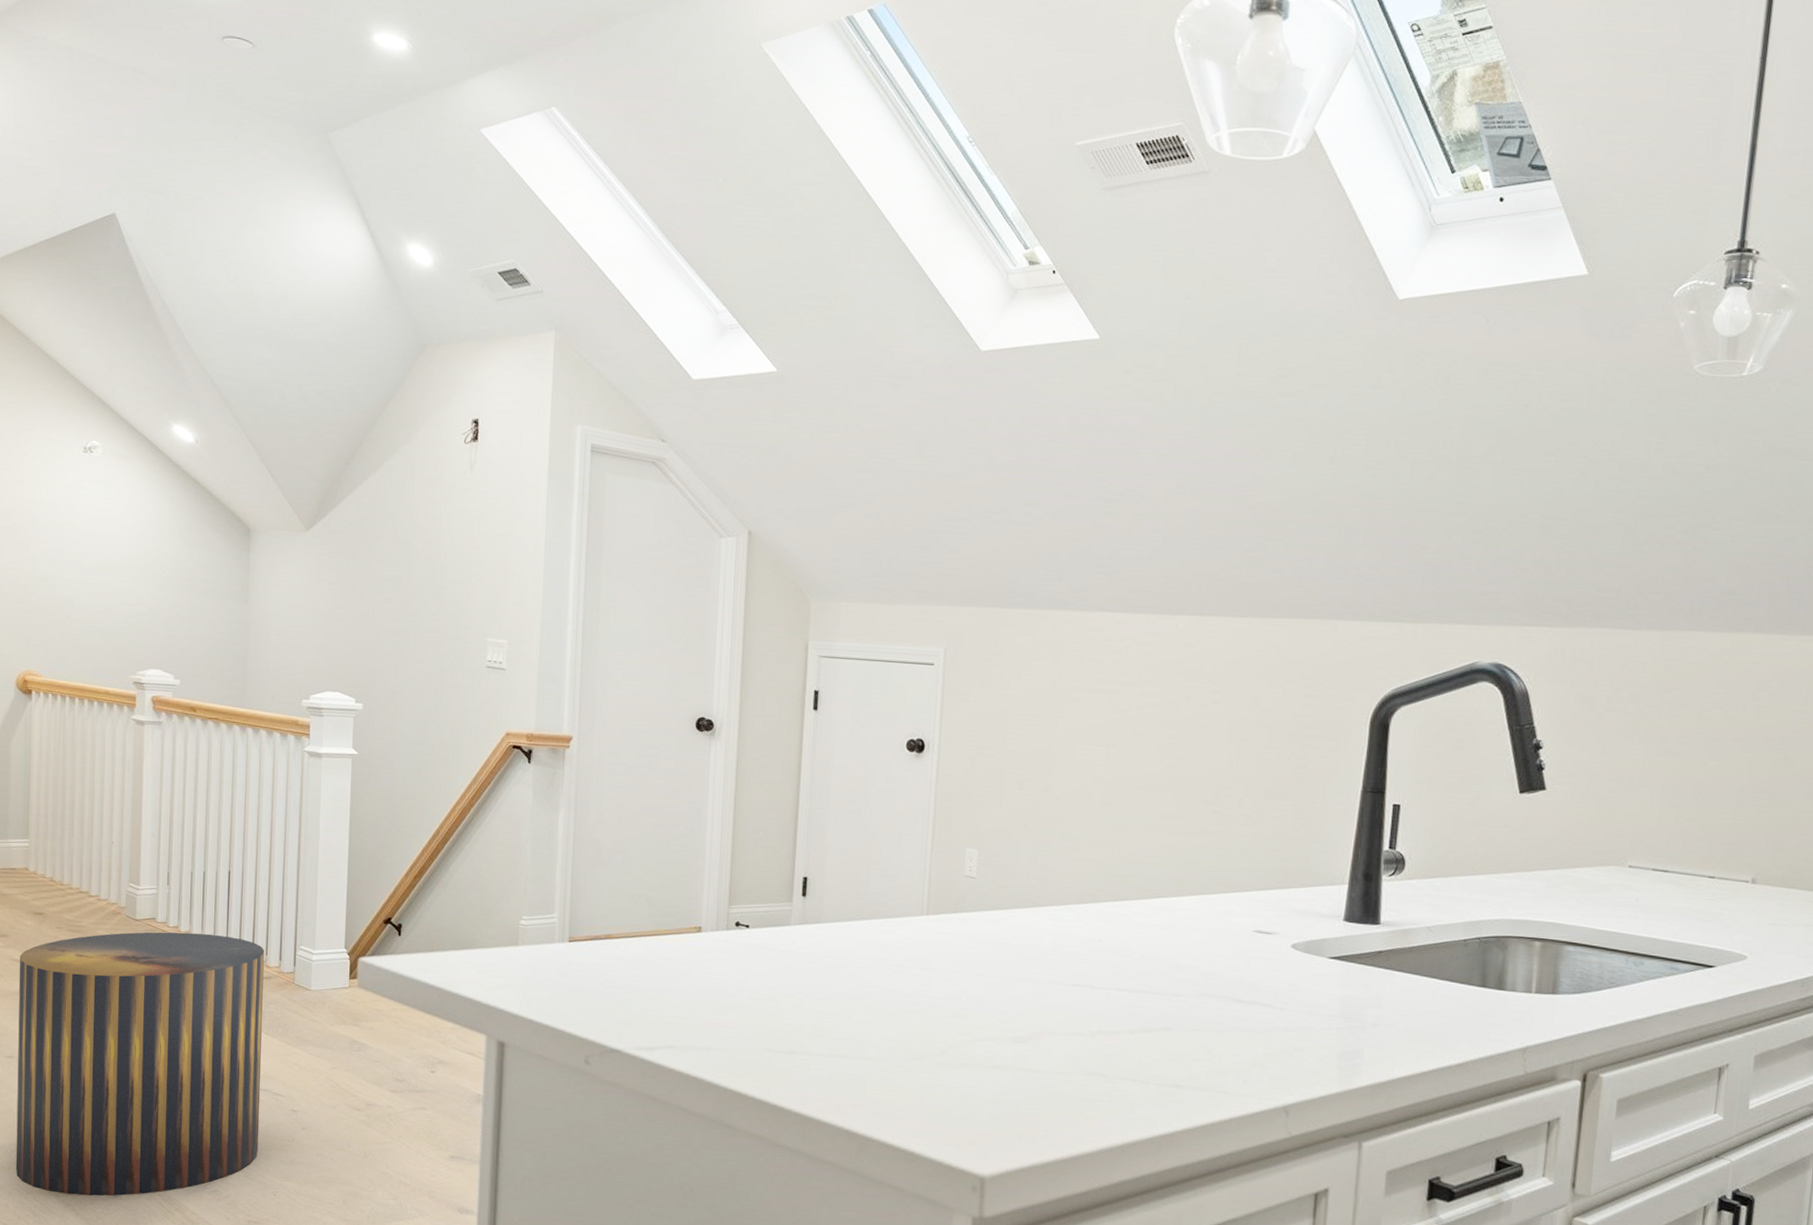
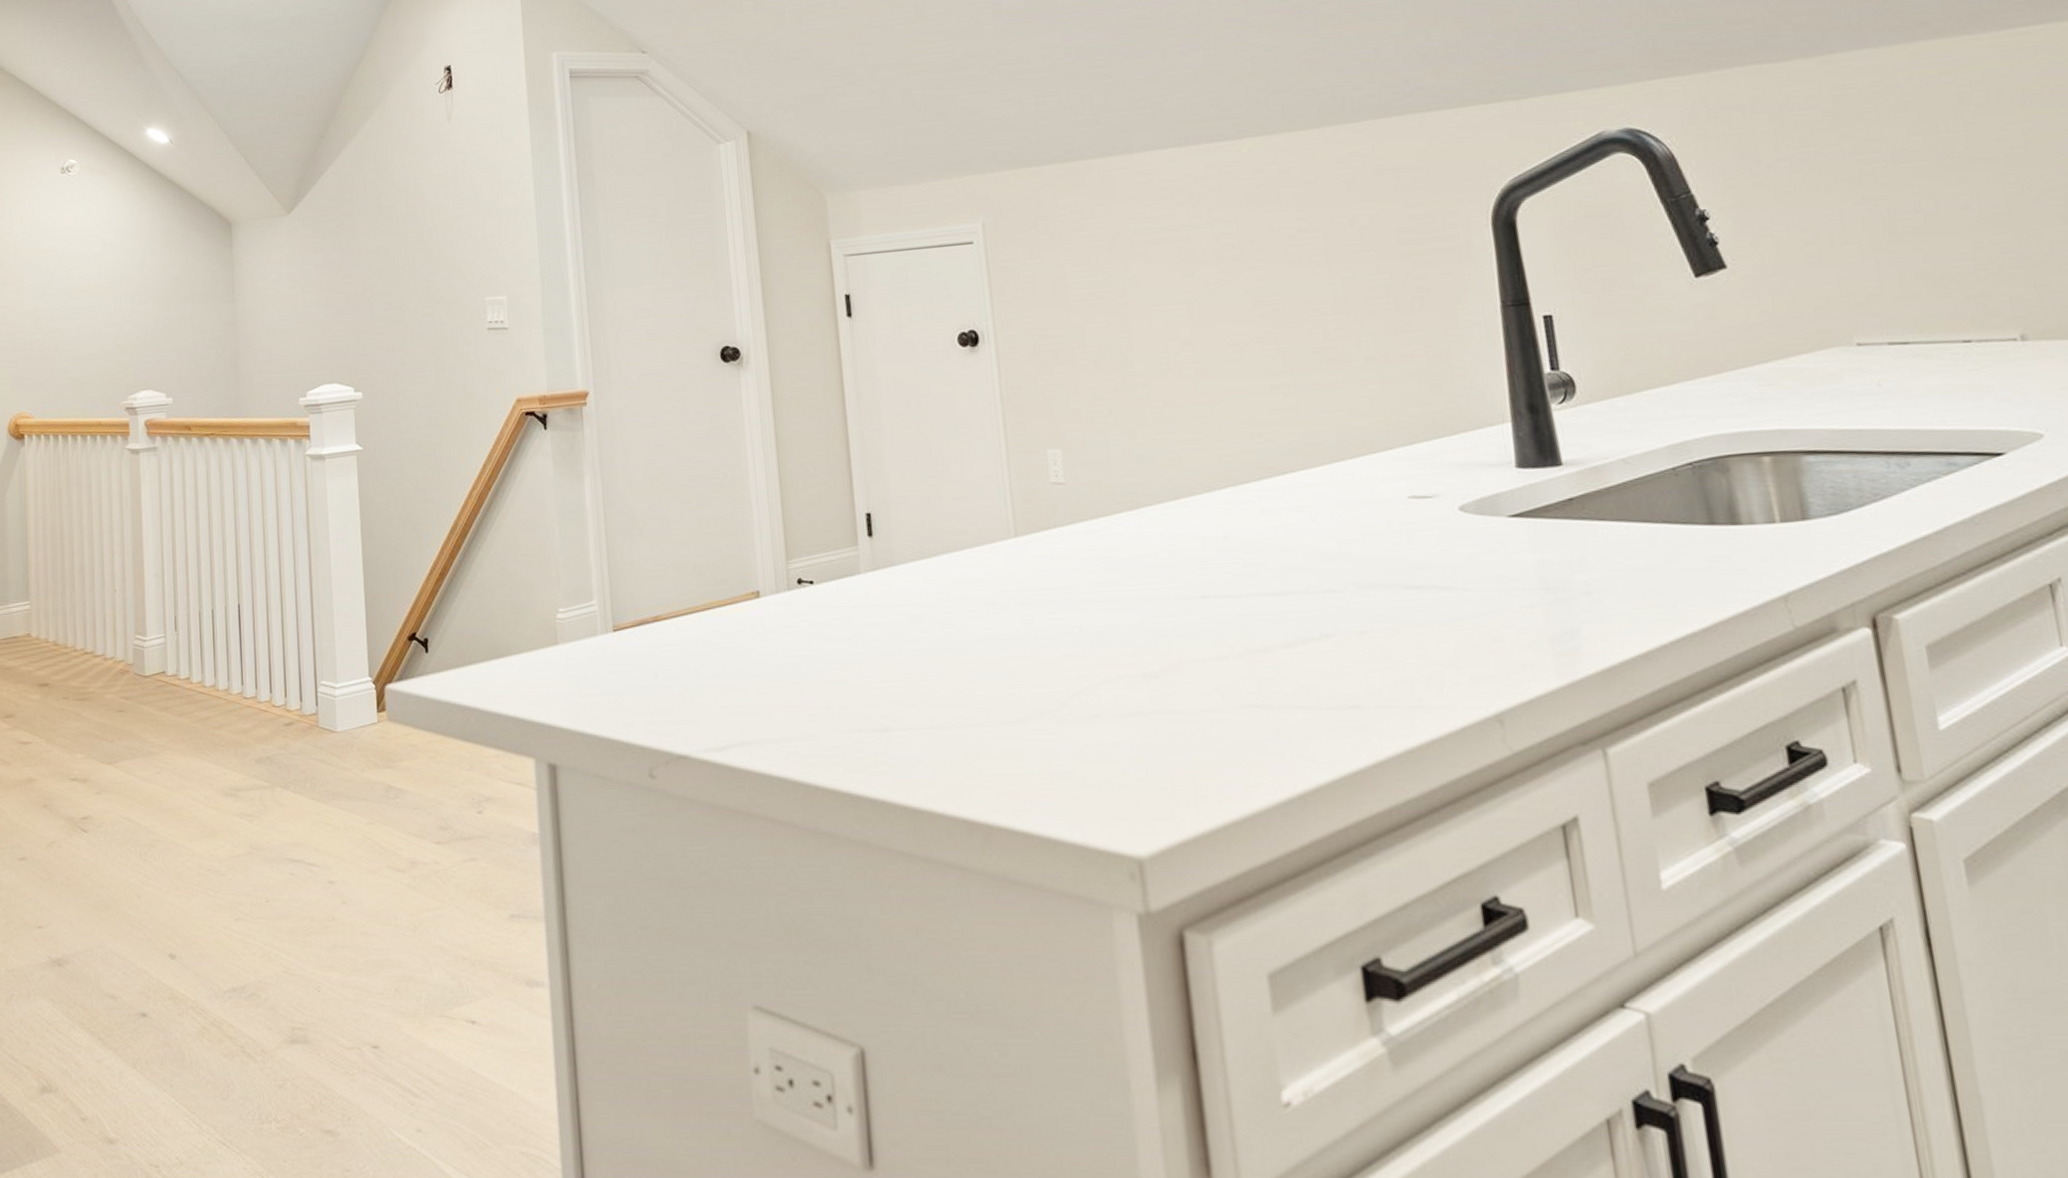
stool: present [15,932,264,1196] -> none [26,681,296,1020]

